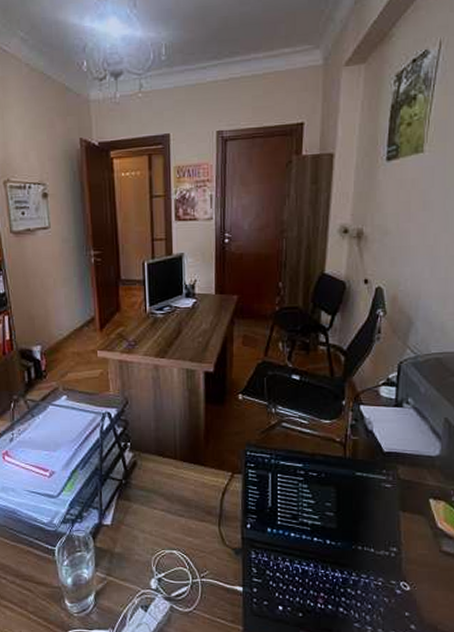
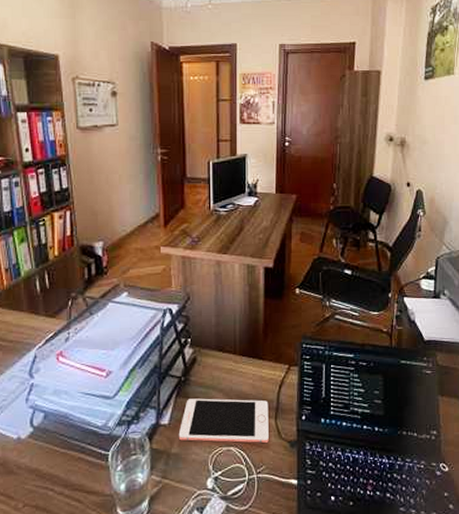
cell phone: none [121,501,212,548] -> present [178,398,269,443]

